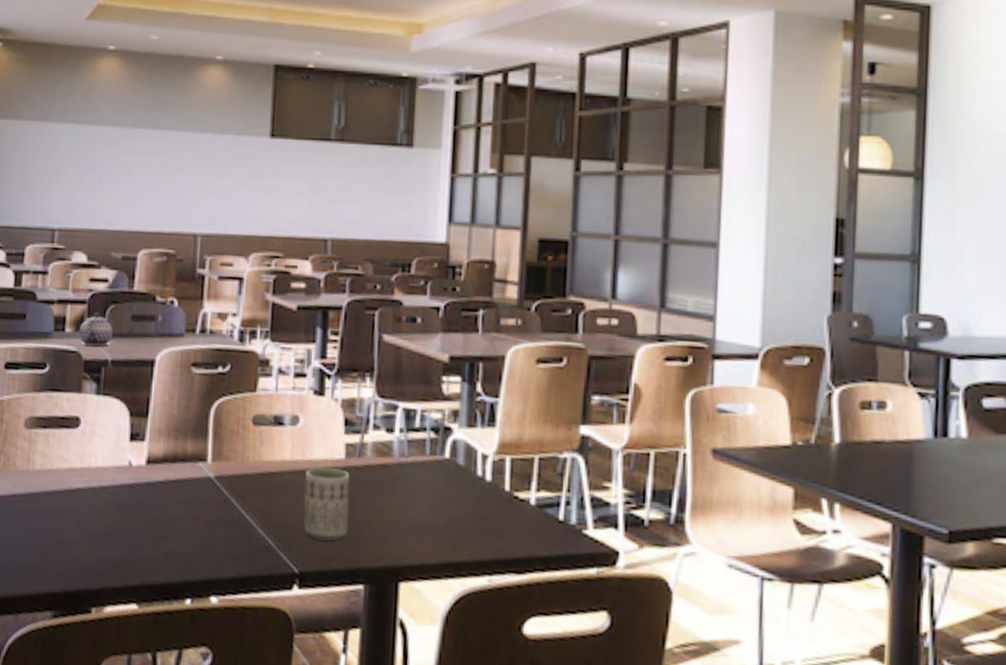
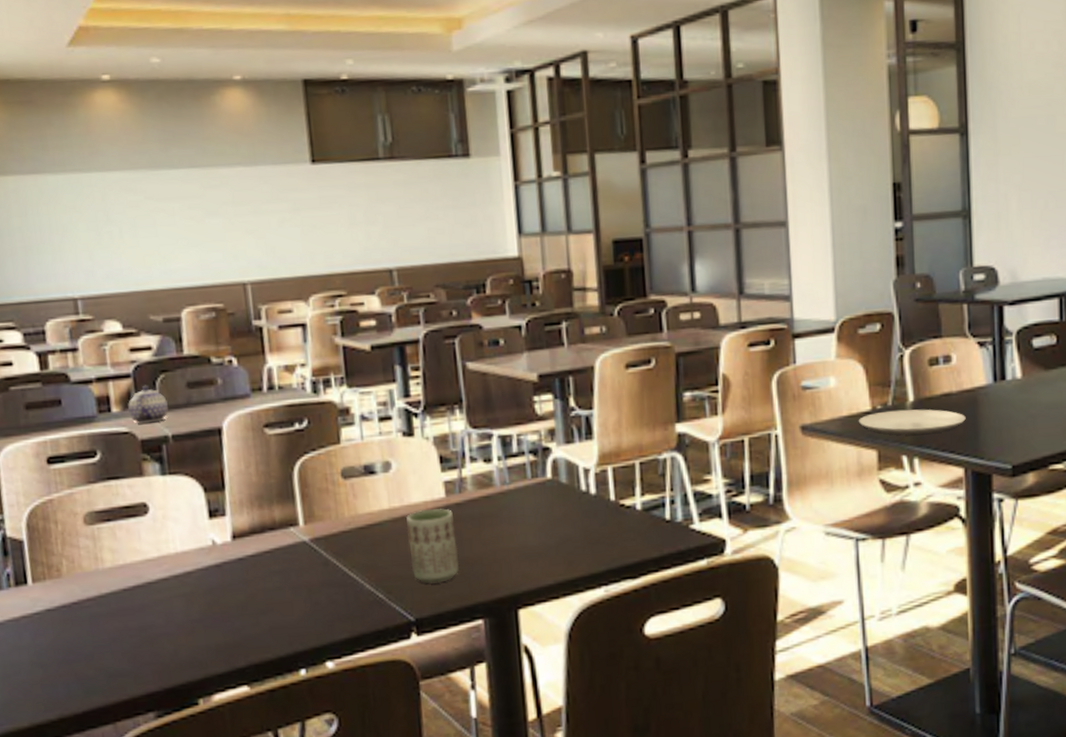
plate: none [775,448,898,481] -> present [858,409,966,436]

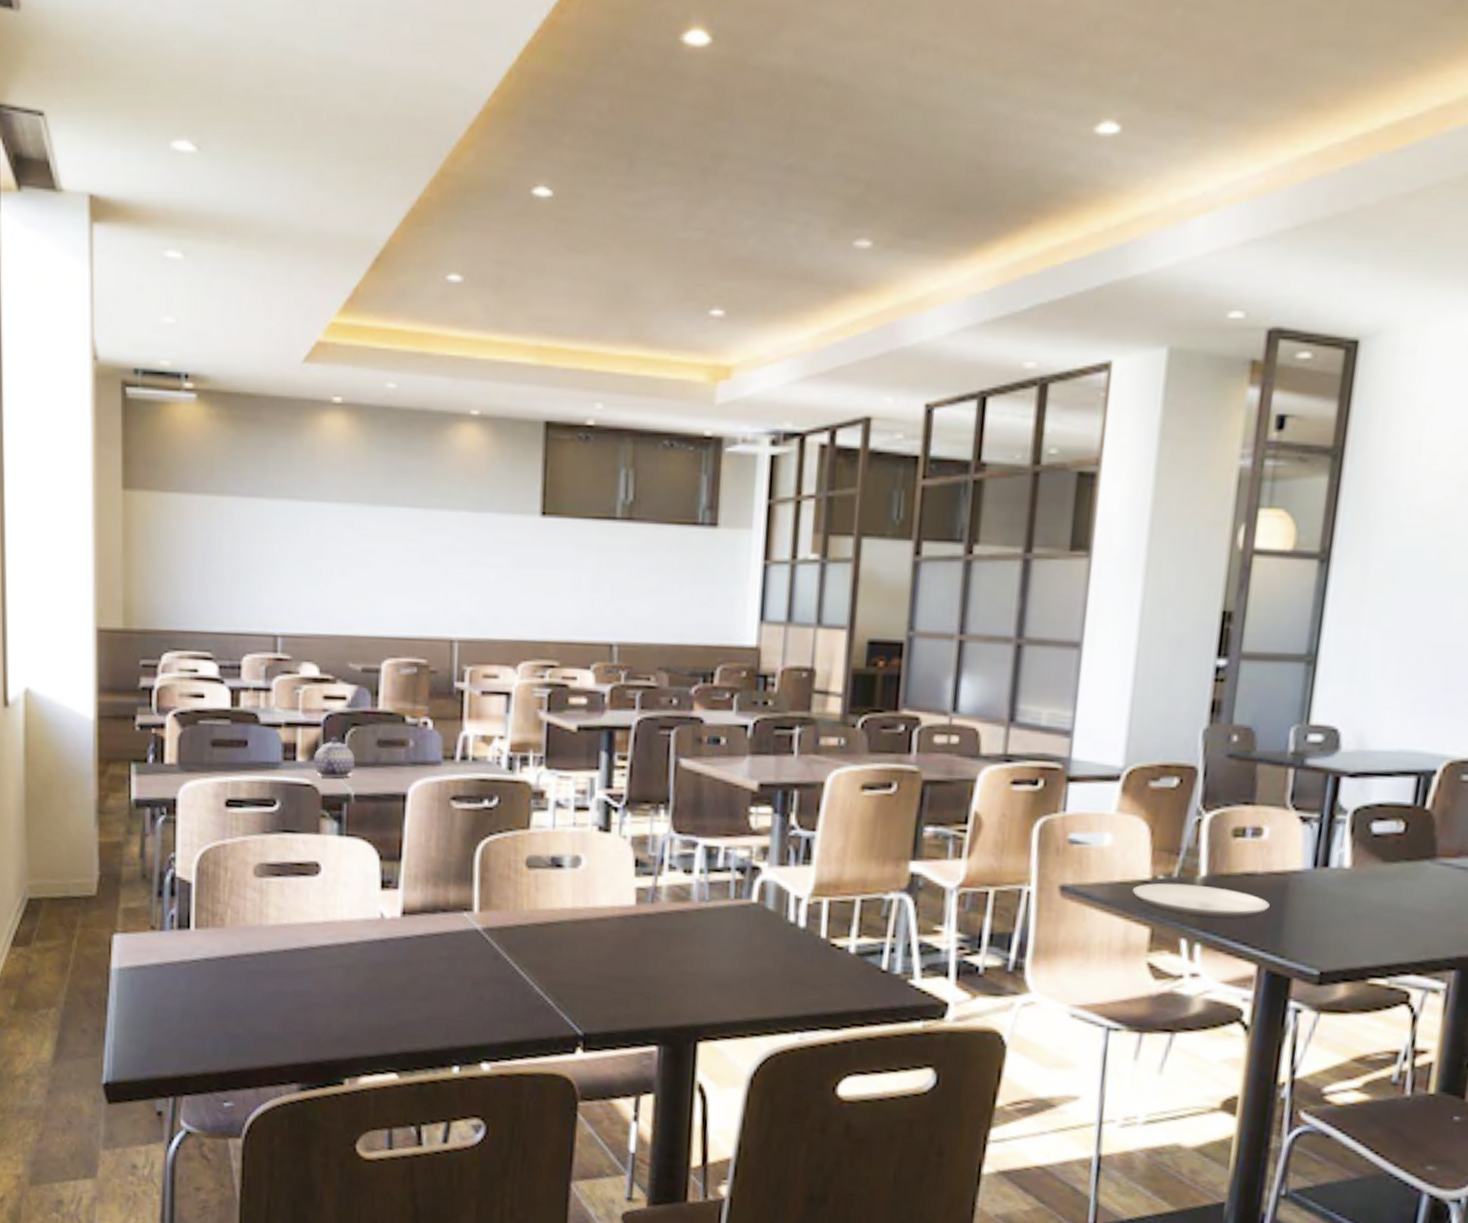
cup: present [406,508,460,584] -> none [587,914,642,999]

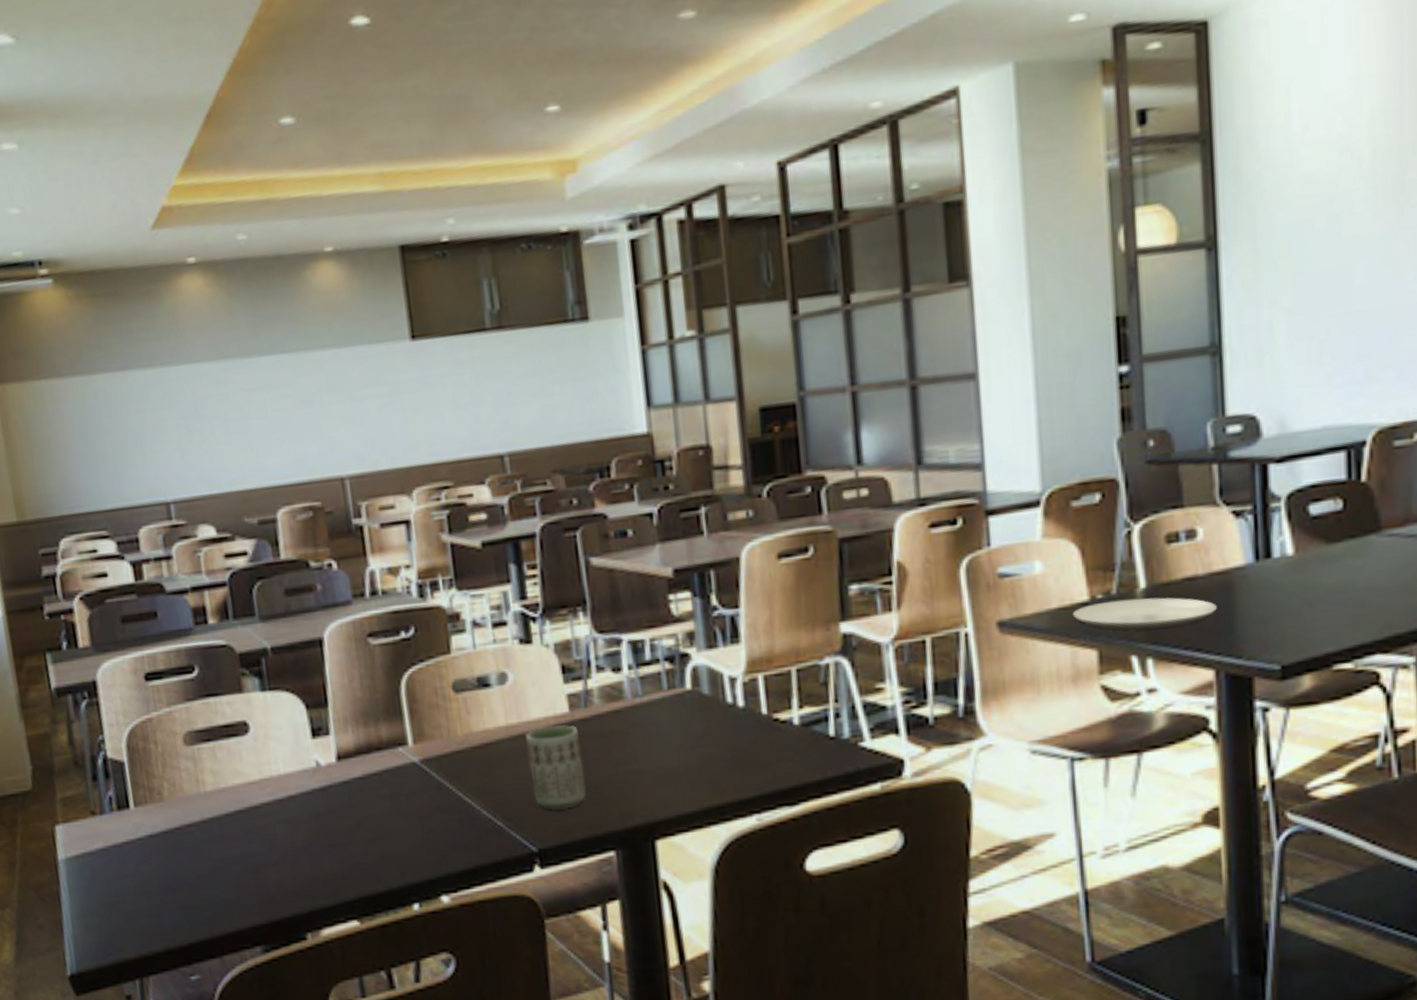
teapot: present [314,736,355,778] -> none [224,593,267,636]
cup: none [587,914,642,999] -> present [526,725,588,810]

